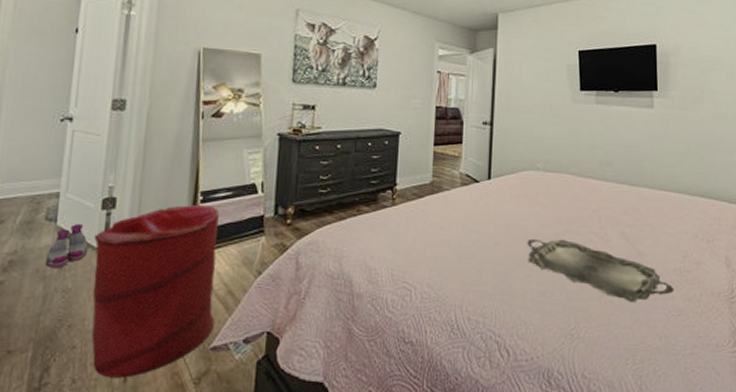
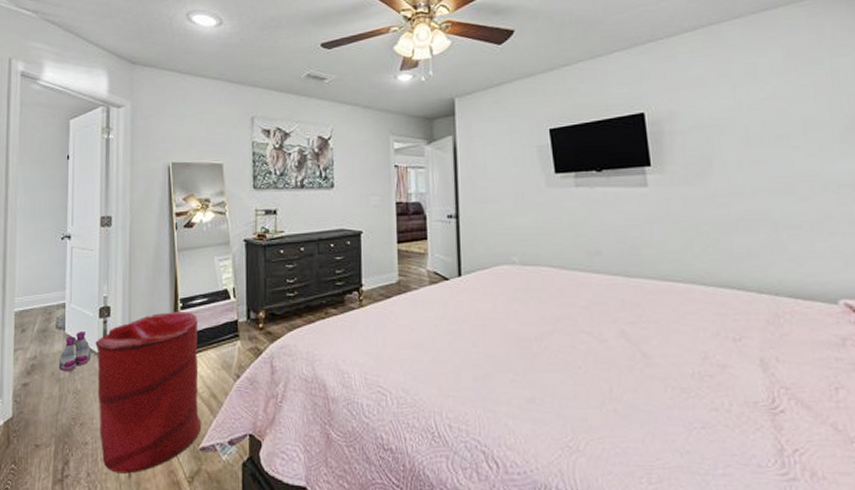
serving tray: present [527,238,674,302] -> none [508,339,694,411]

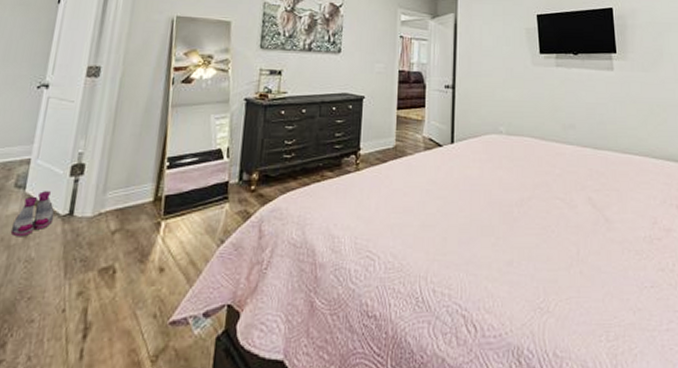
laundry hamper: present [95,310,202,474] -> none [50,170,185,355]

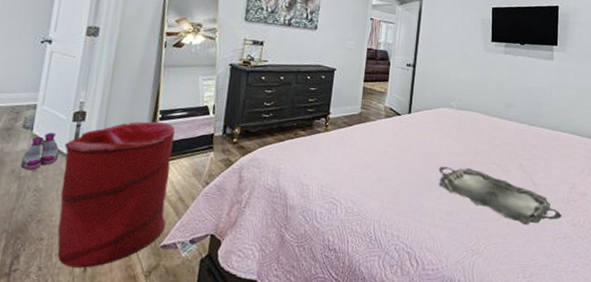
laundry hamper: none [50,170,185,355] -> present [57,121,176,268]
serving tray: none [492,204,645,272] -> present [438,166,562,225]

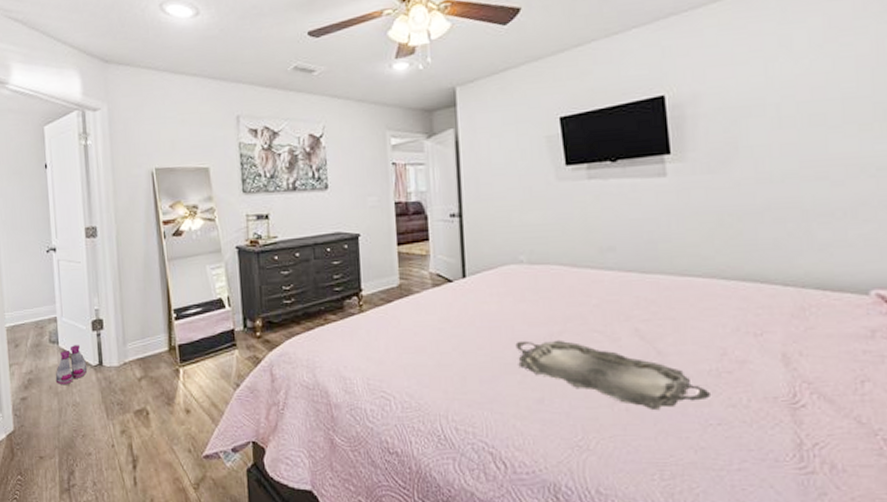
laundry hamper: present [57,121,176,268] -> none [90,321,204,482]

